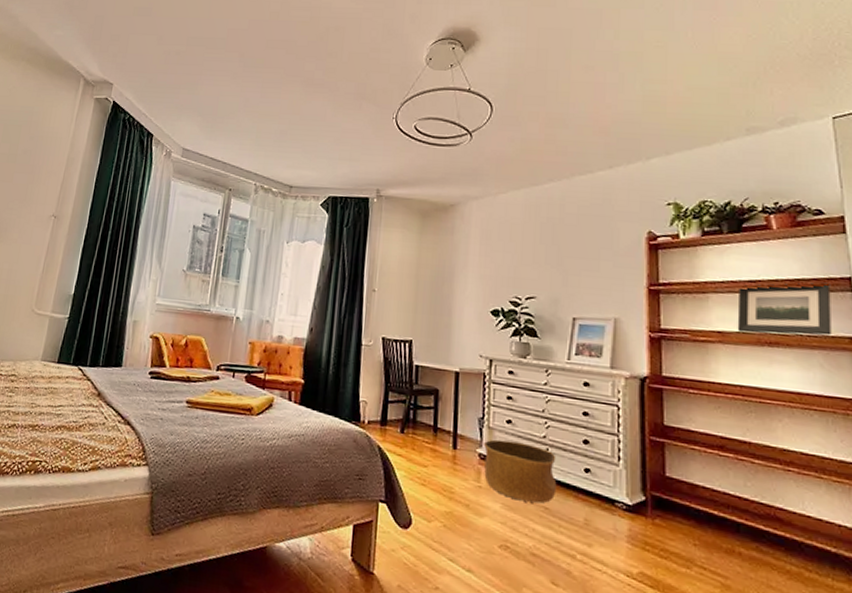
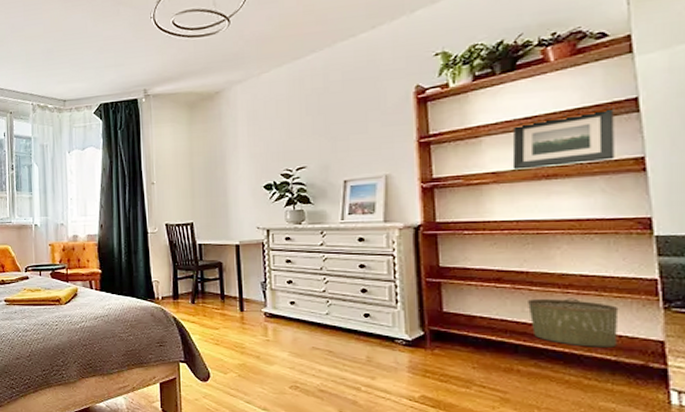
basket: present [484,439,557,504] -> none [268,299,339,348]
basket: none [749,473,838,538] -> present [526,298,619,348]

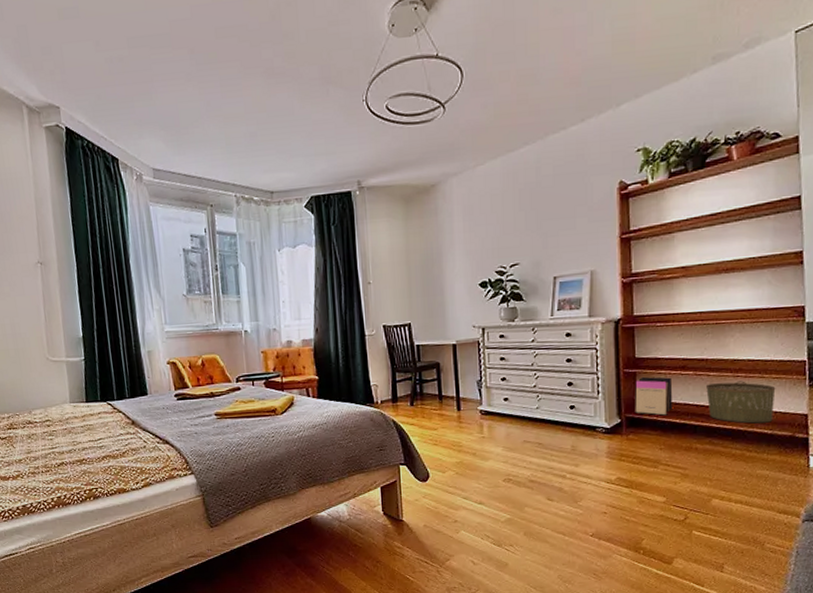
books: none [440,288,486,331] -> present [635,377,673,416]
picture frame: present [512,107,615,170] -> none [699,204,782,264]

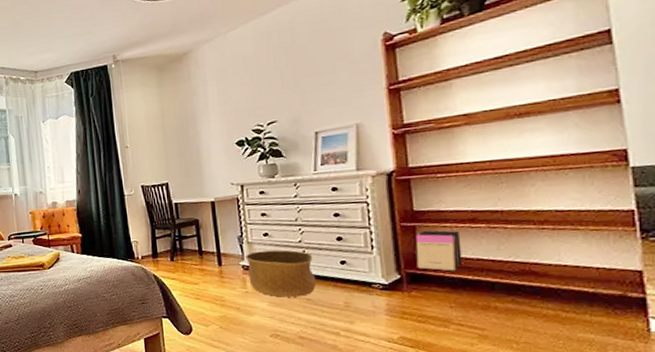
basket: none [484,394,548,442] -> present [246,250,317,297]
basket: present [705,381,776,424] -> none [502,233,596,281]

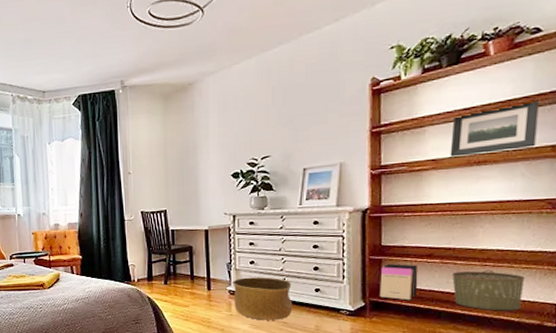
picture frame: none [483,41,588,110] -> present [450,98,540,157]
basket: none [502,233,596,281] -> present [451,270,525,311]

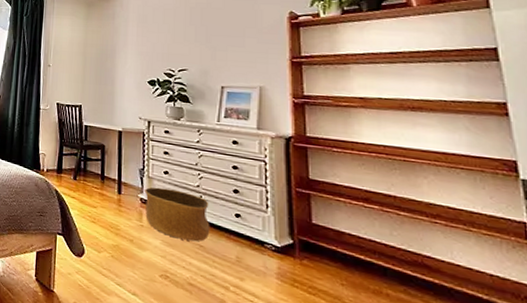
books: present [379,264,418,301] -> none [309,201,355,248]
picture frame: present [450,98,540,157] -> none [379,53,477,101]
basket: present [451,270,525,311] -> none [395,224,489,286]

